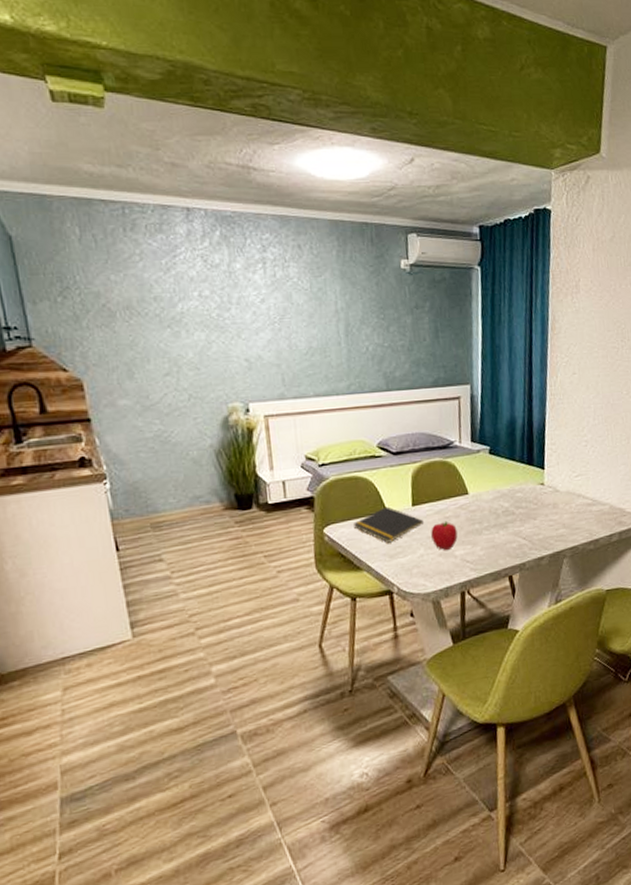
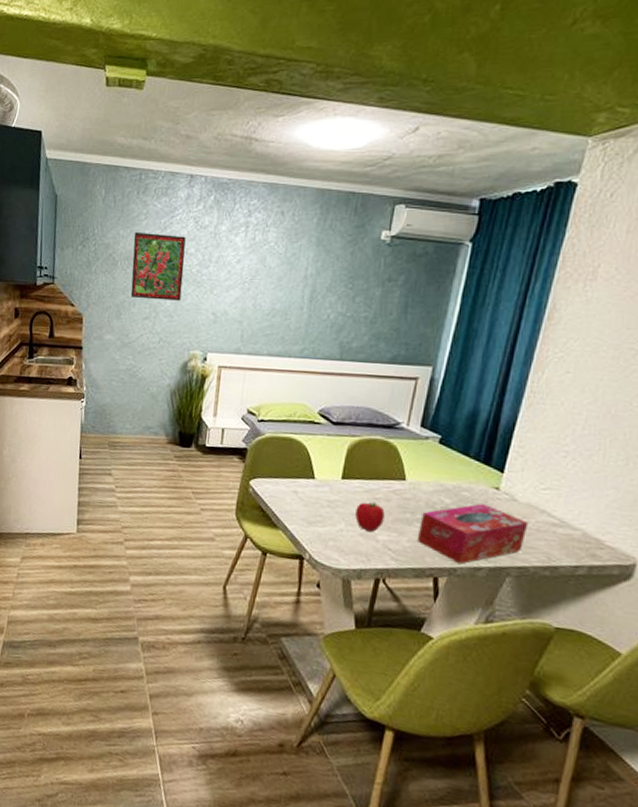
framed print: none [130,276,205,353] -> present [130,233,186,301]
notepad: present [354,506,425,543] -> none [279,473,351,510]
tissue box: none [488,500,571,559] -> present [416,503,529,565]

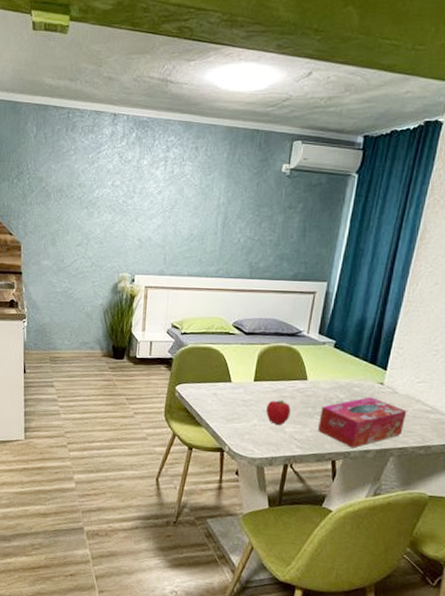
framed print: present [130,233,186,301] -> none [64,167,112,229]

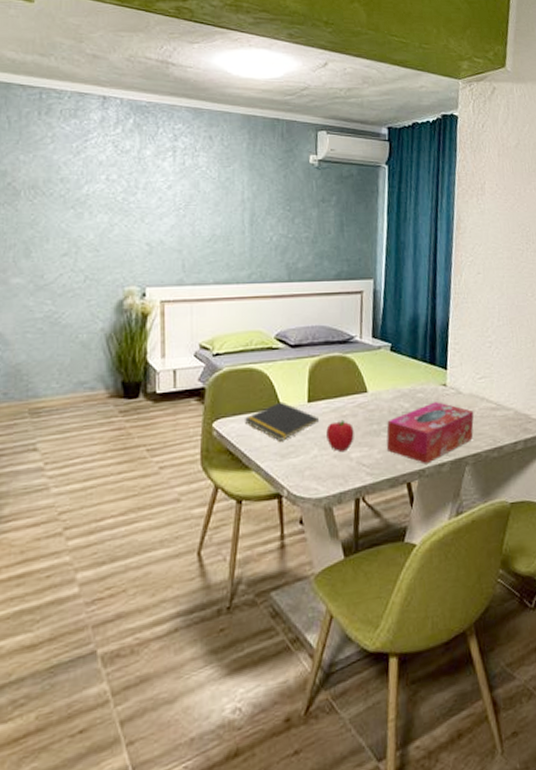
notepad: none [201,377,262,409] -> present [245,401,320,441]

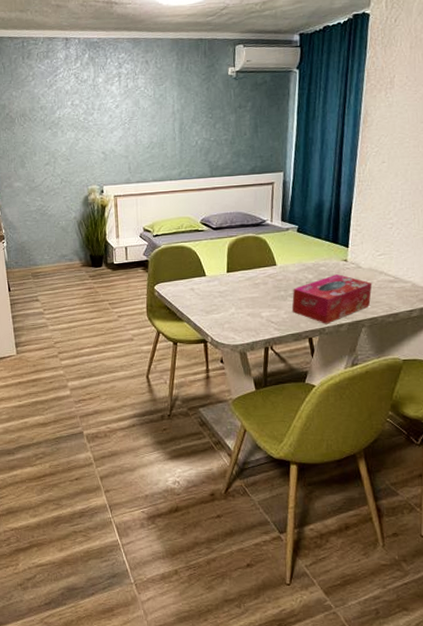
notepad: present [245,401,320,441] -> none [178,271,237,301]
fruit: present [326,419,354,453] -> none [242,286,265,312]

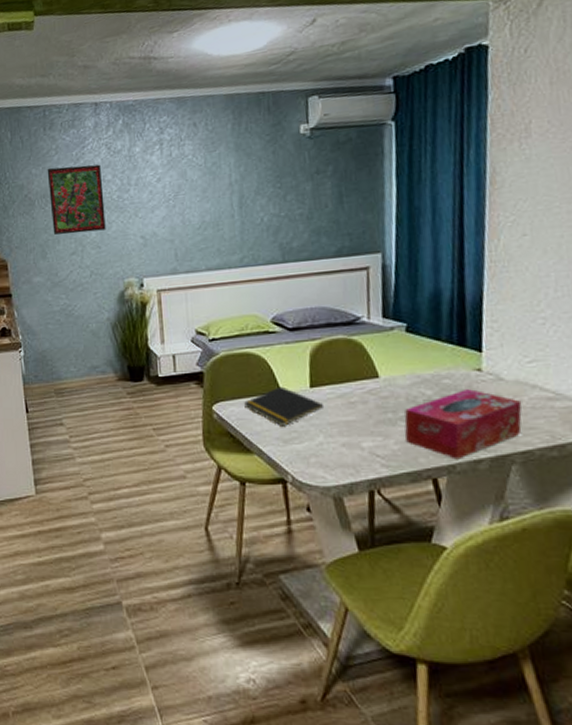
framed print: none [25,91,74,148] -> present [47,164,106,235]
notepad: none [178,271,237,301] -> present [244,386,325,426]

